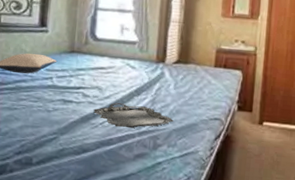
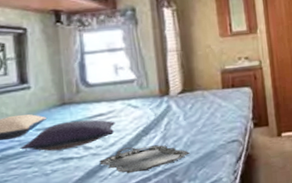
pillow: none [31,68,113,93] -> present [20,119,116,151]

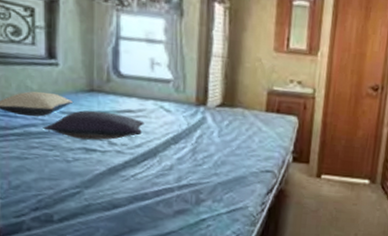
serving tray: present [99,145,191,174] -> none [123,152,220,181]

